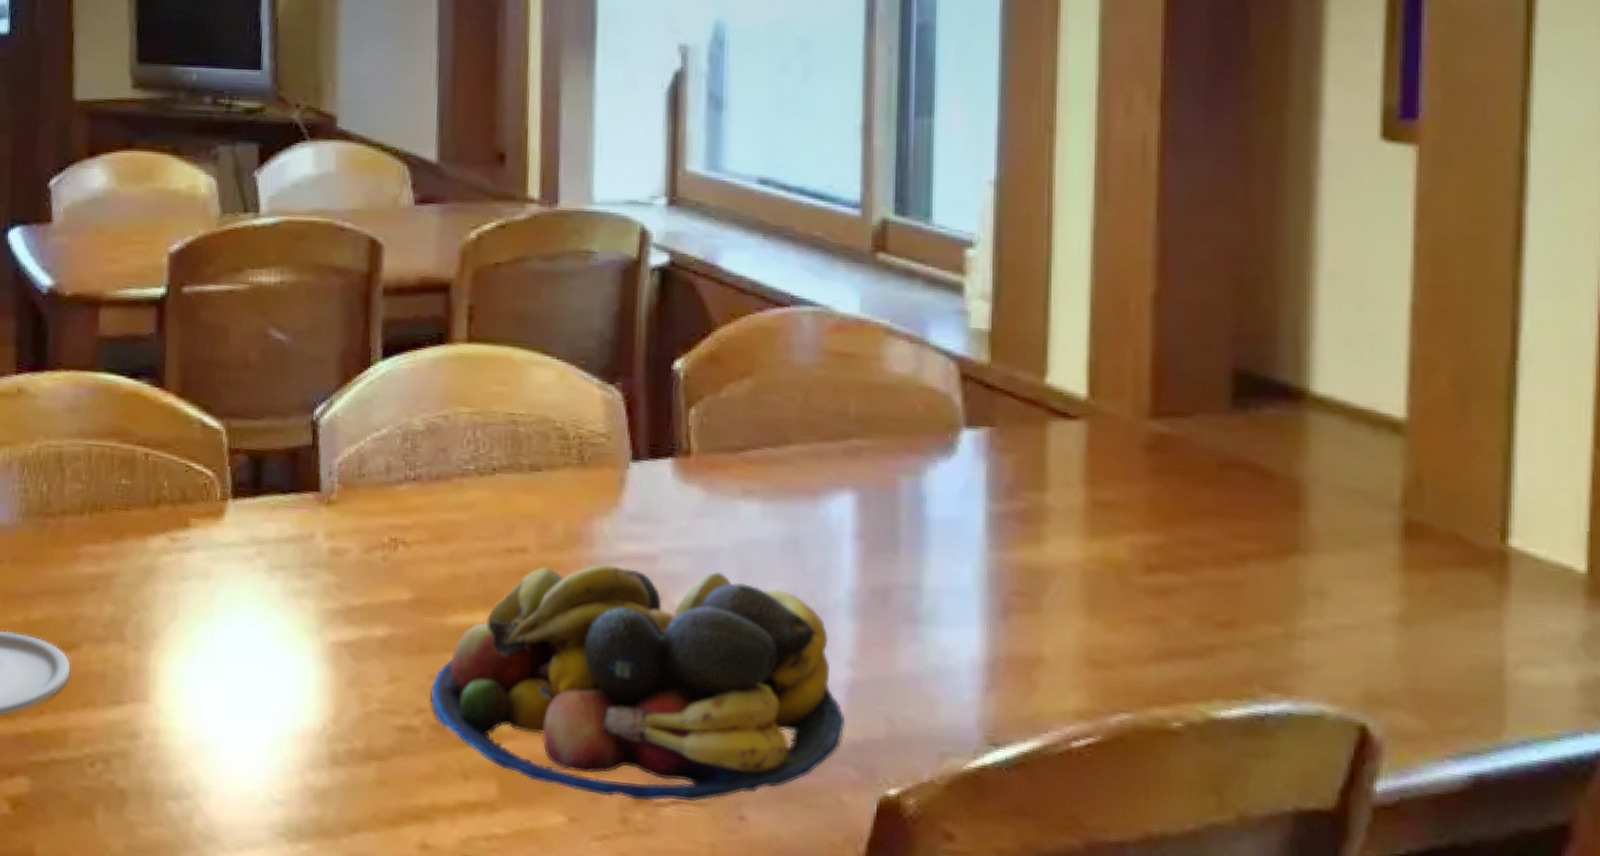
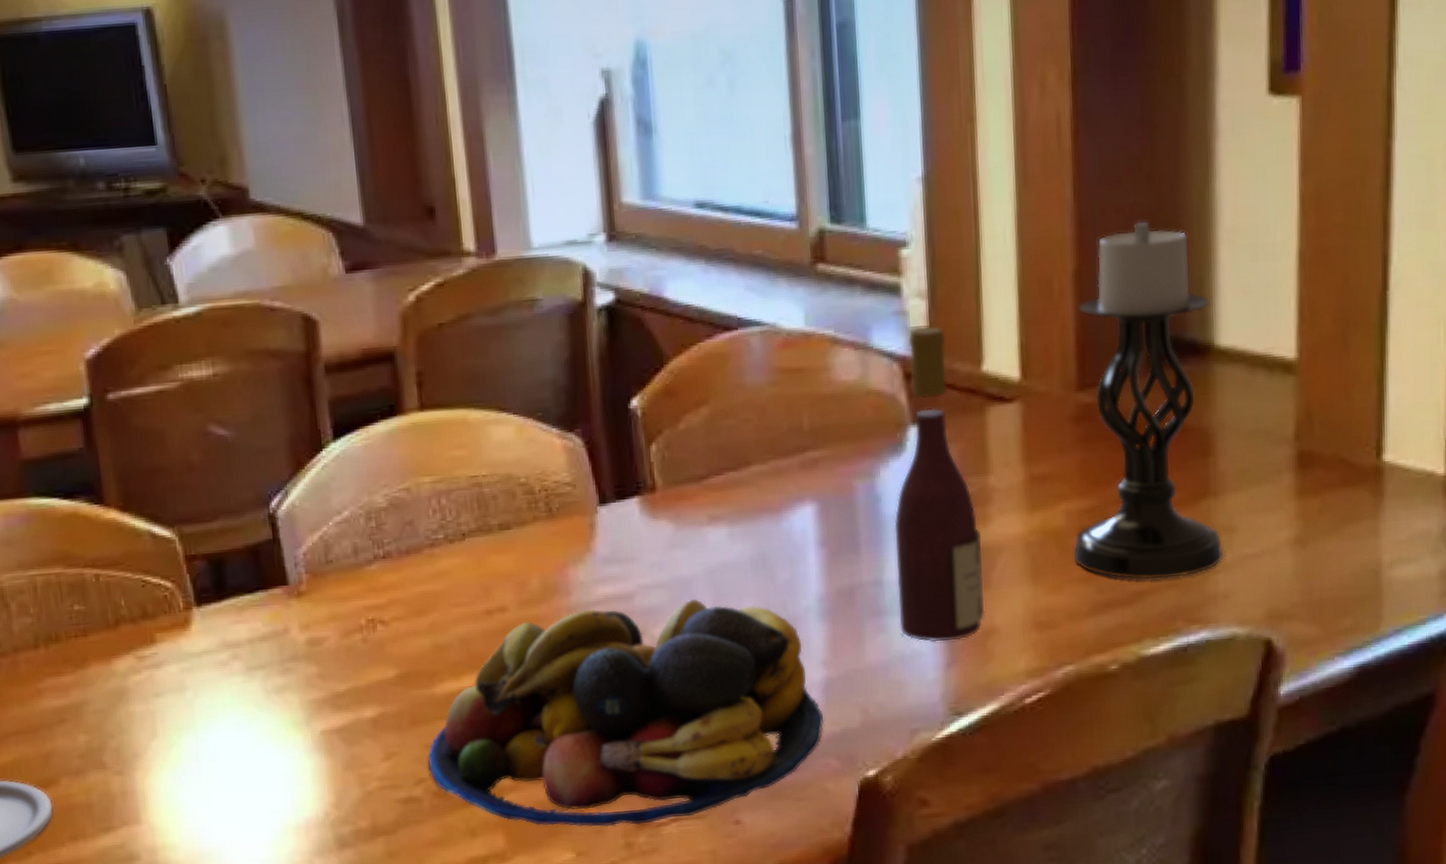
wine bottle: none [935,329,1034,664] -> present [894,326,985,643]
candle holder: none [1136,252,1312,638] -> present [1073,221,1224,580]

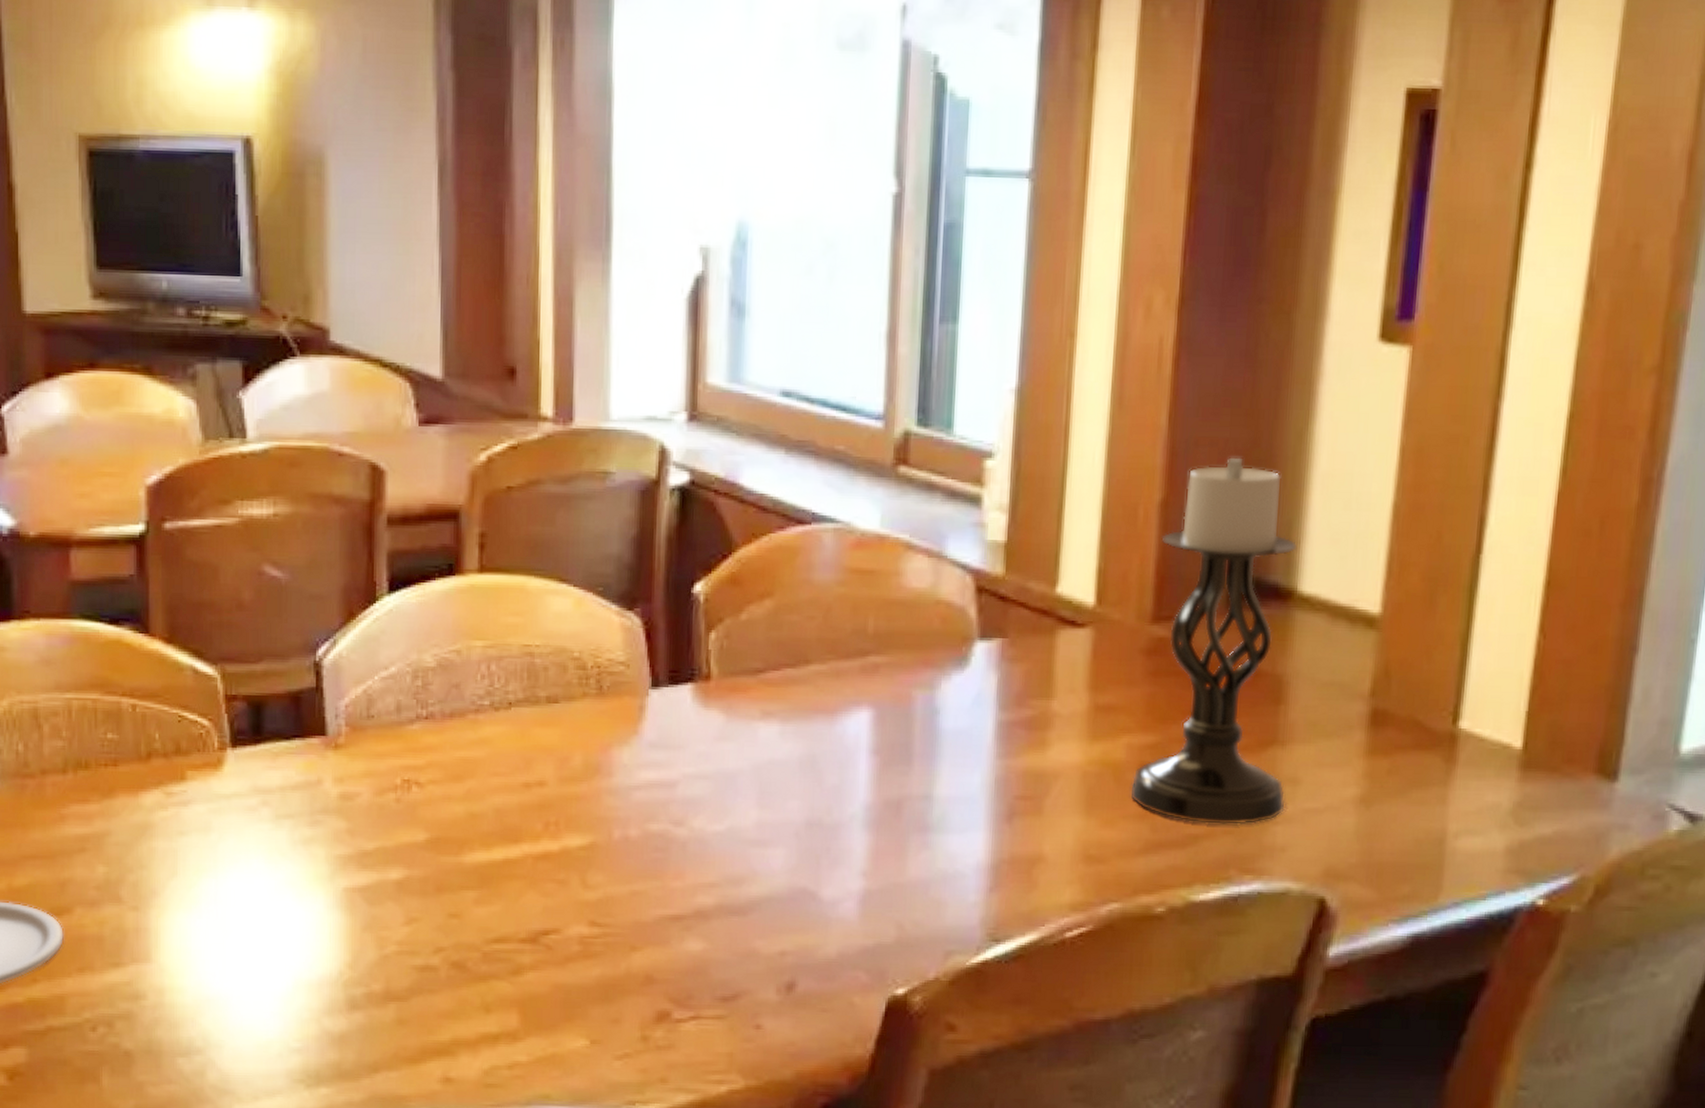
fruit bowl: present [428,599,824,827] -> none [449,793,858,1018]
wine bottle: present [894,326,985,643] -> none [944,541,1039,865]

